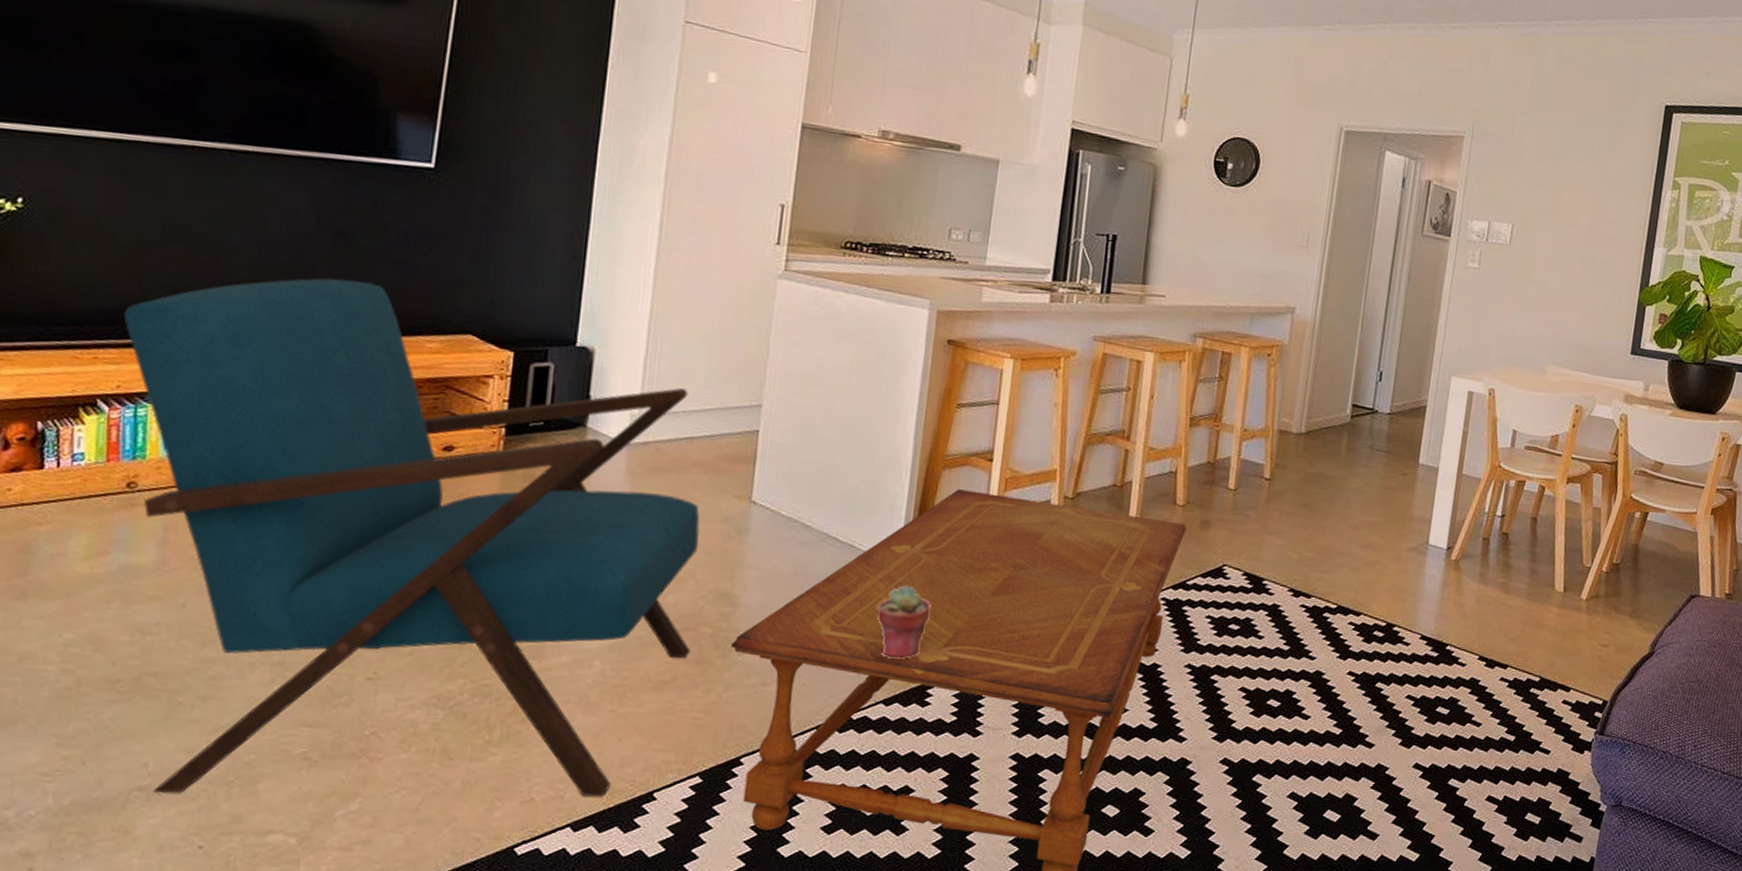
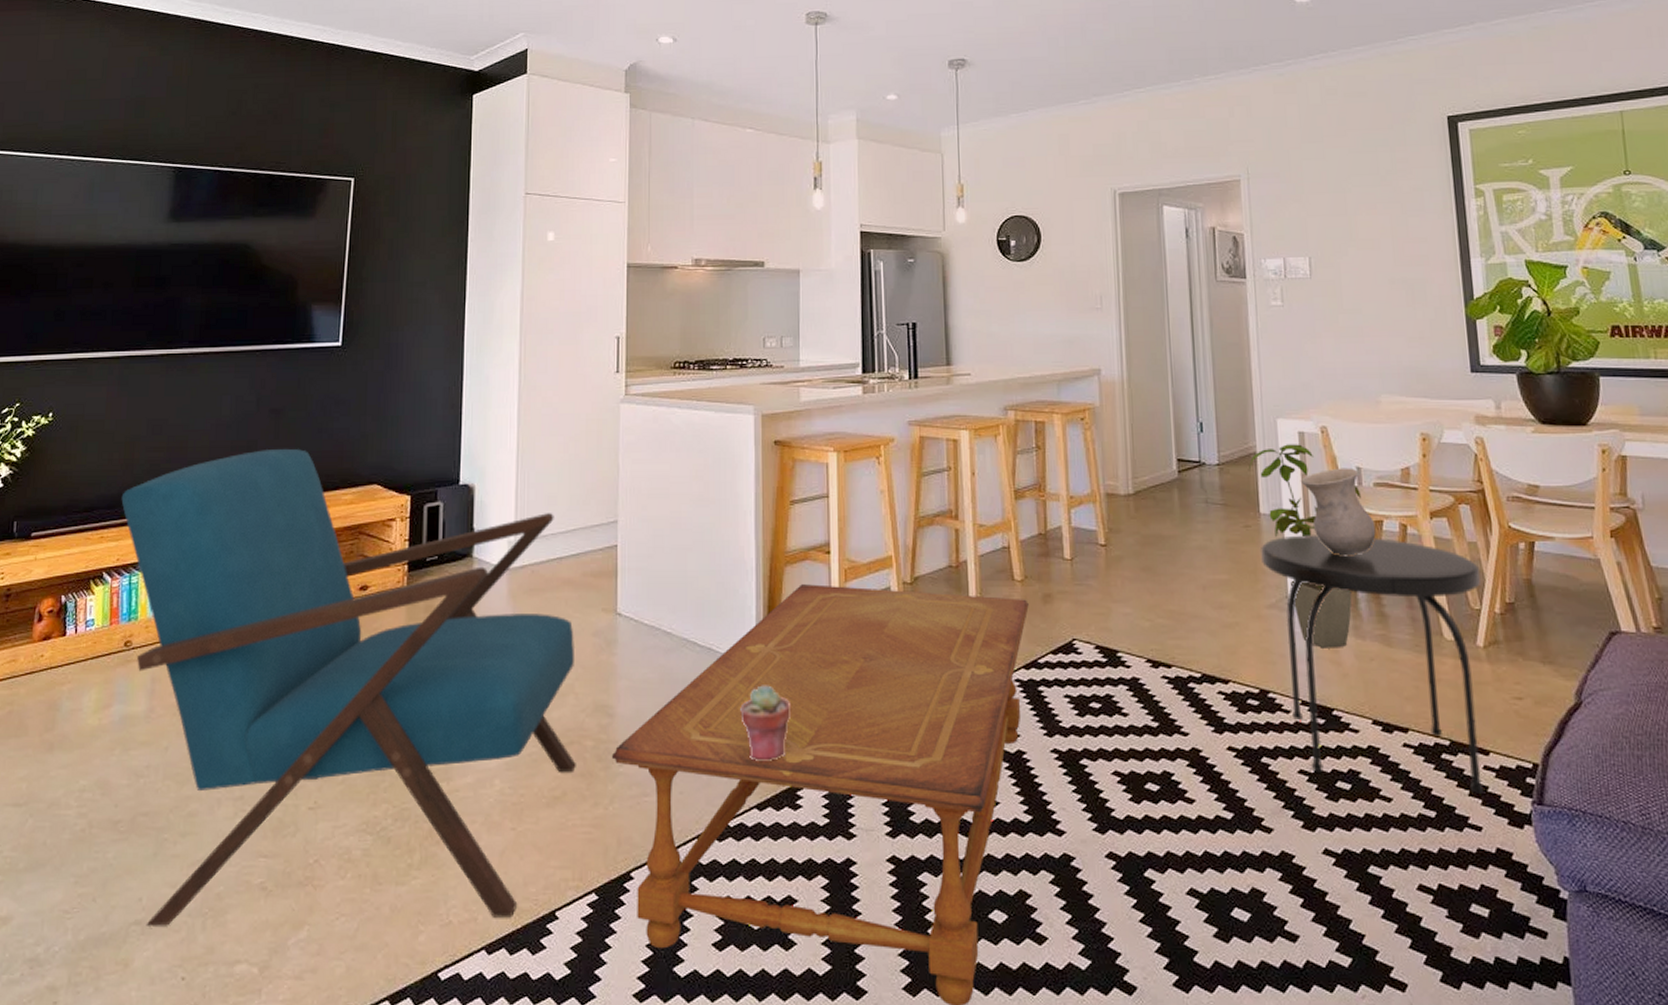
side table: none [1411,487,1598,723] -> present [1261,535,1484,793]
house plant: none [1415,401,1512,591] -> present [1248,444,1361,648]
vase: none [1460,429,1518,510] -> present [1300,468,1376,555]

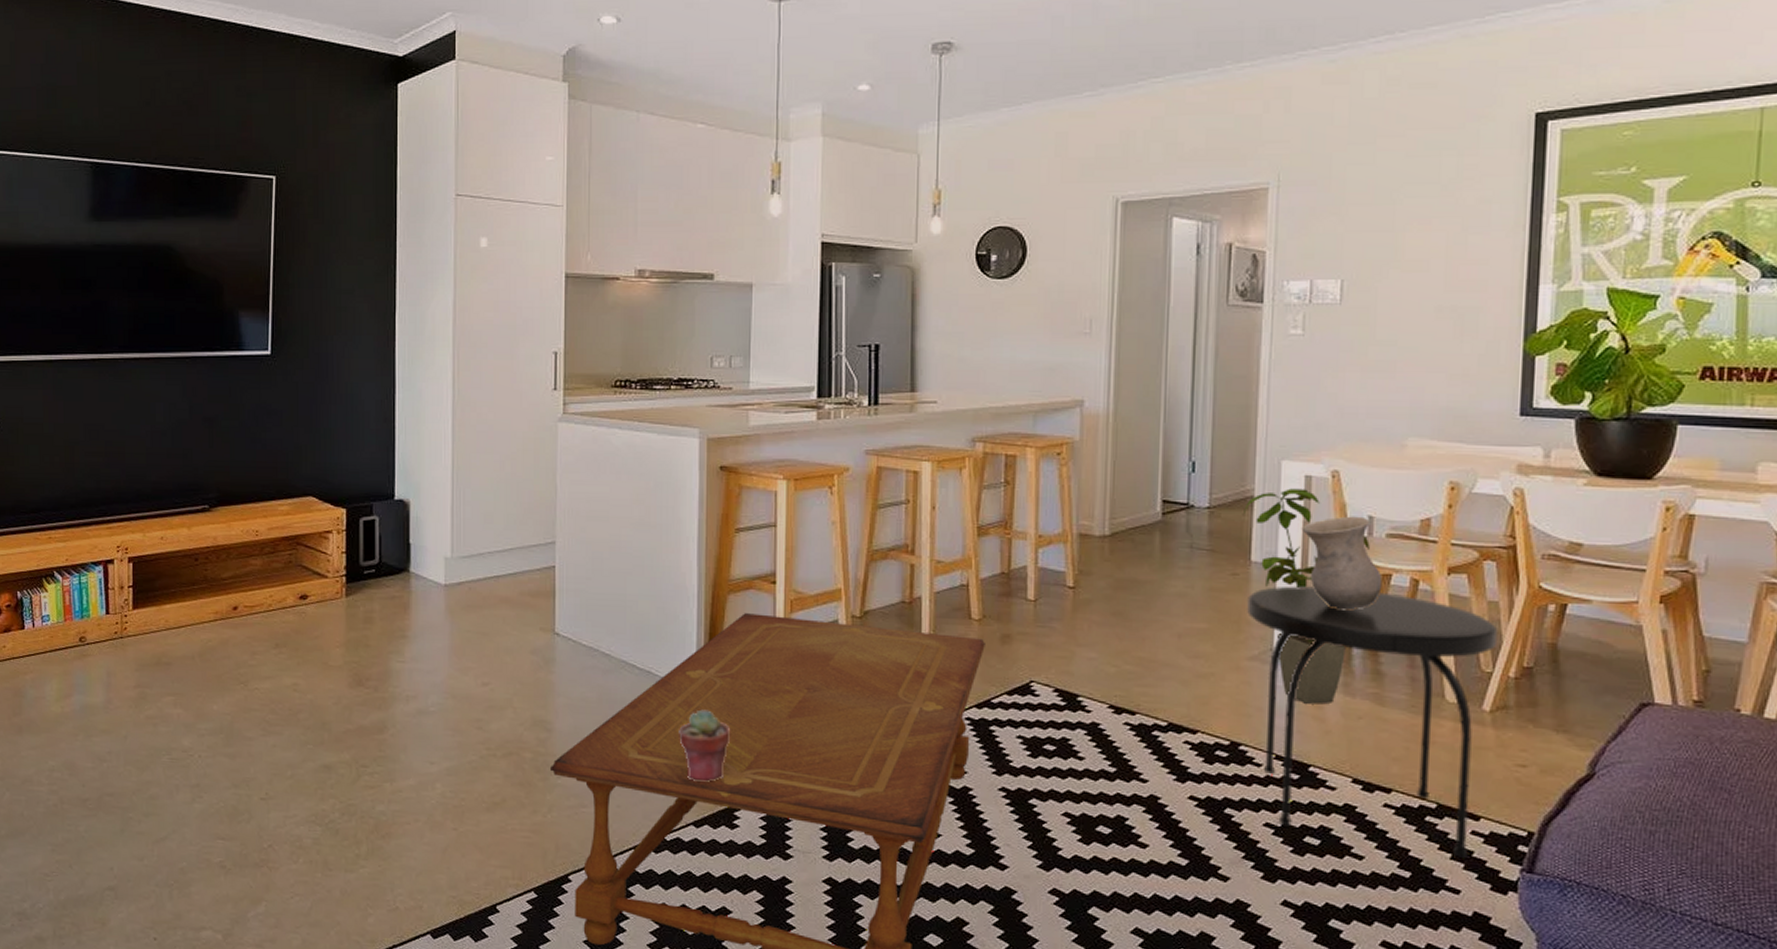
armchair: present [121,448,576,926] -> none [65,457,515,908]

